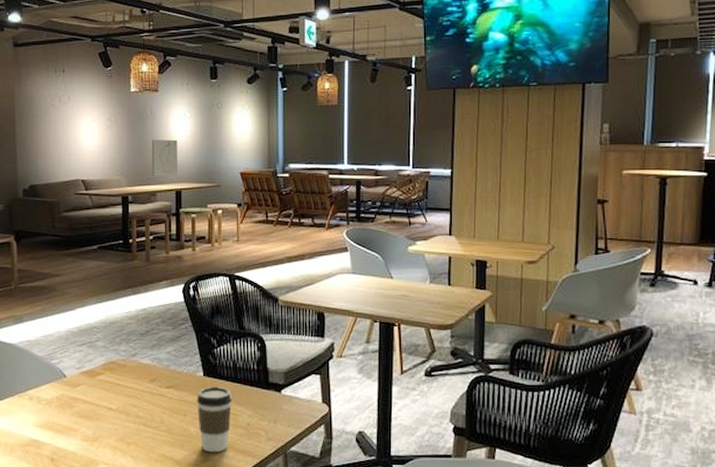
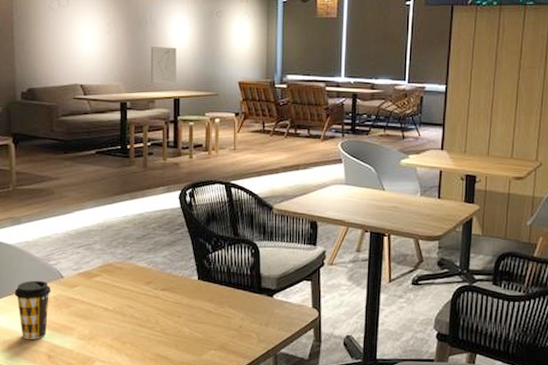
coffee cup: none [16,380,54,442] -> present [14,280,51,340]
coffee cup: present [196,387,232,453] -> none [191,290,225,353]

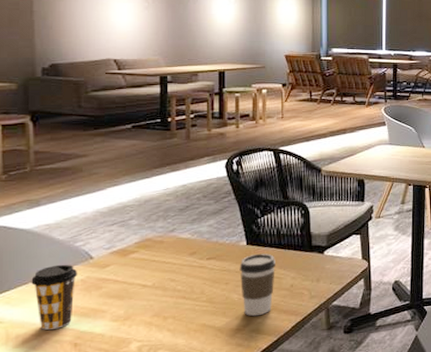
wall art: present [150,47,177,83] -> none [193,22,221,57]
coffee cup: none [191,290,225,353] -> present [239,253,275,317]

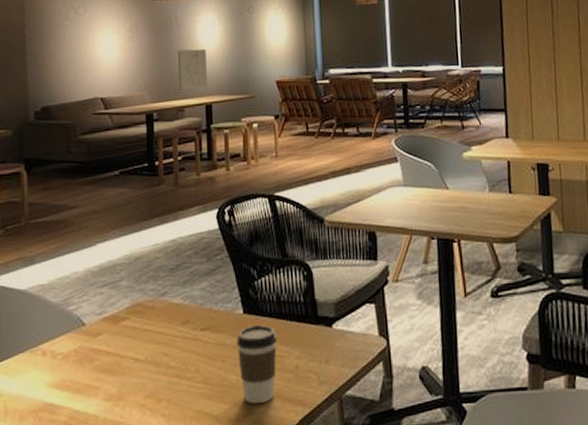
coffee cup: present [31,264,78,330] -> none [27,331,71,407]
wall art: none [193,22,221,57] -> present [177,49,207,90]

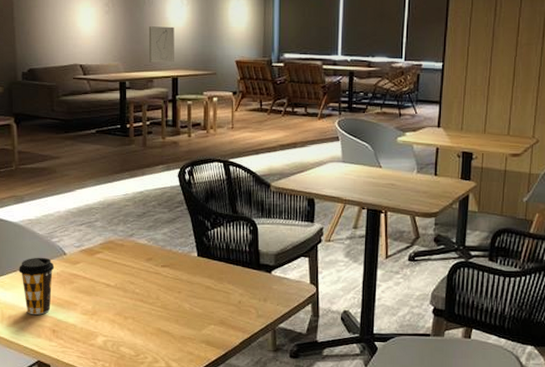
coffee cup: none [27,331,71,407] -> present [19,257,55,315]
coffee cup: present [236,325,277,405] -> none [191,266,224,328]

